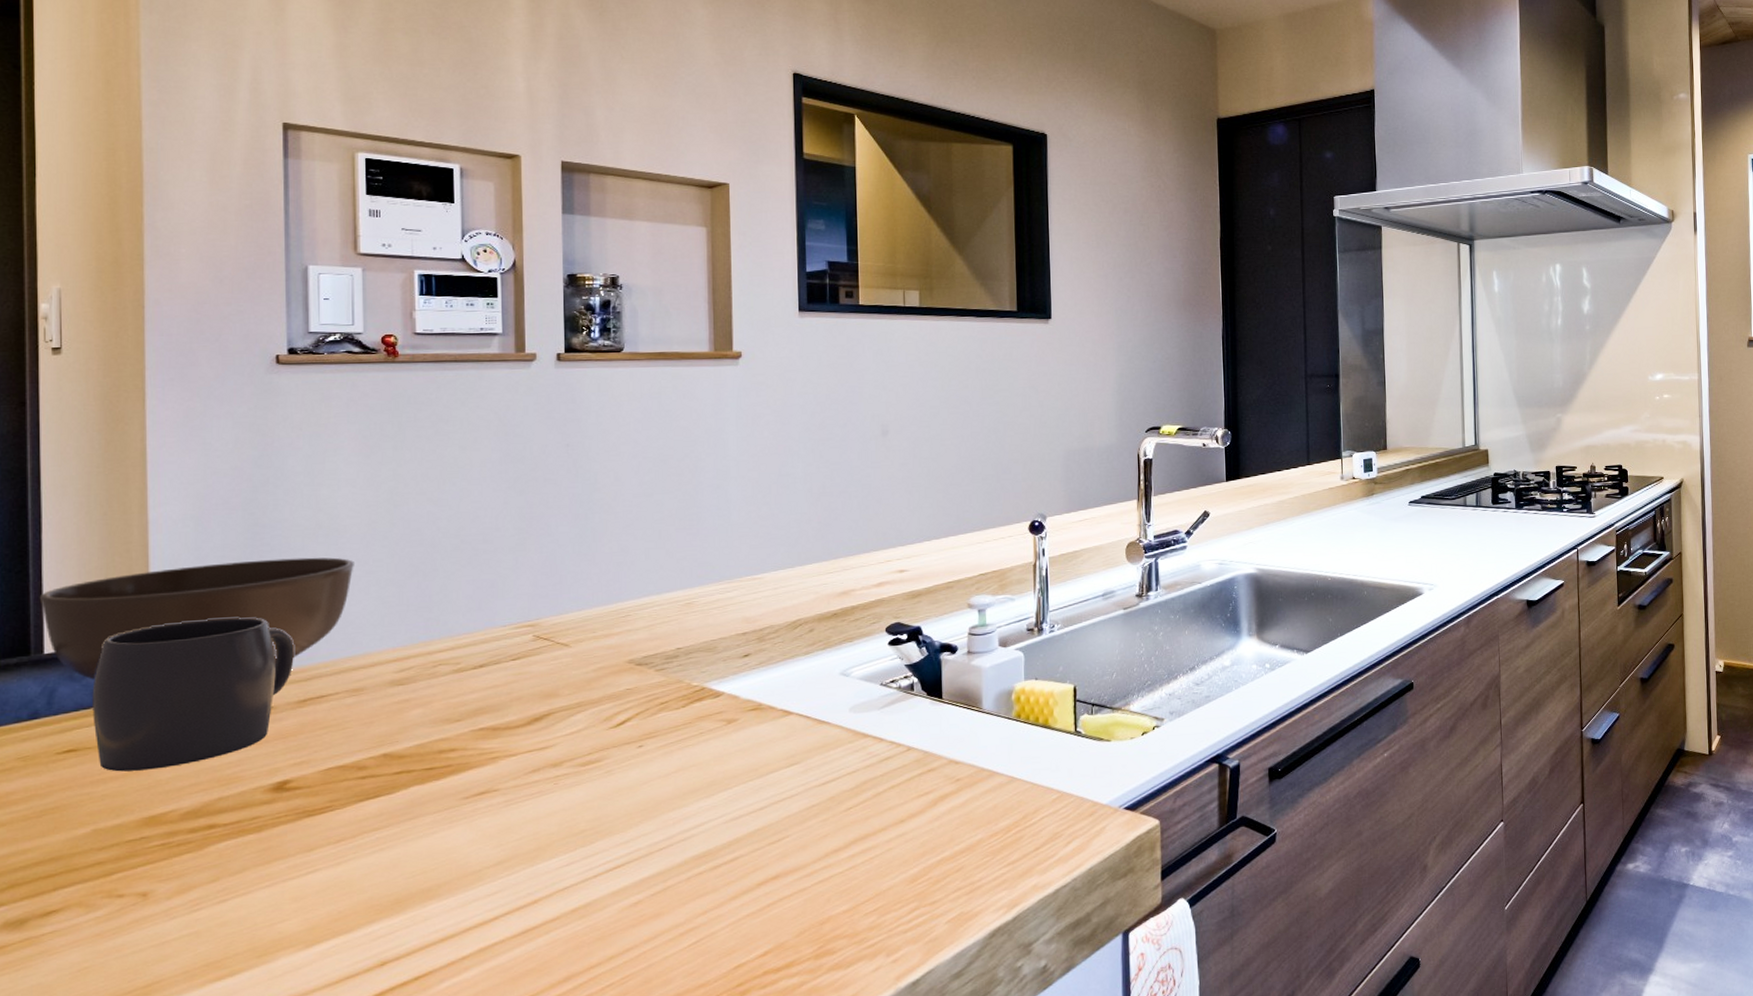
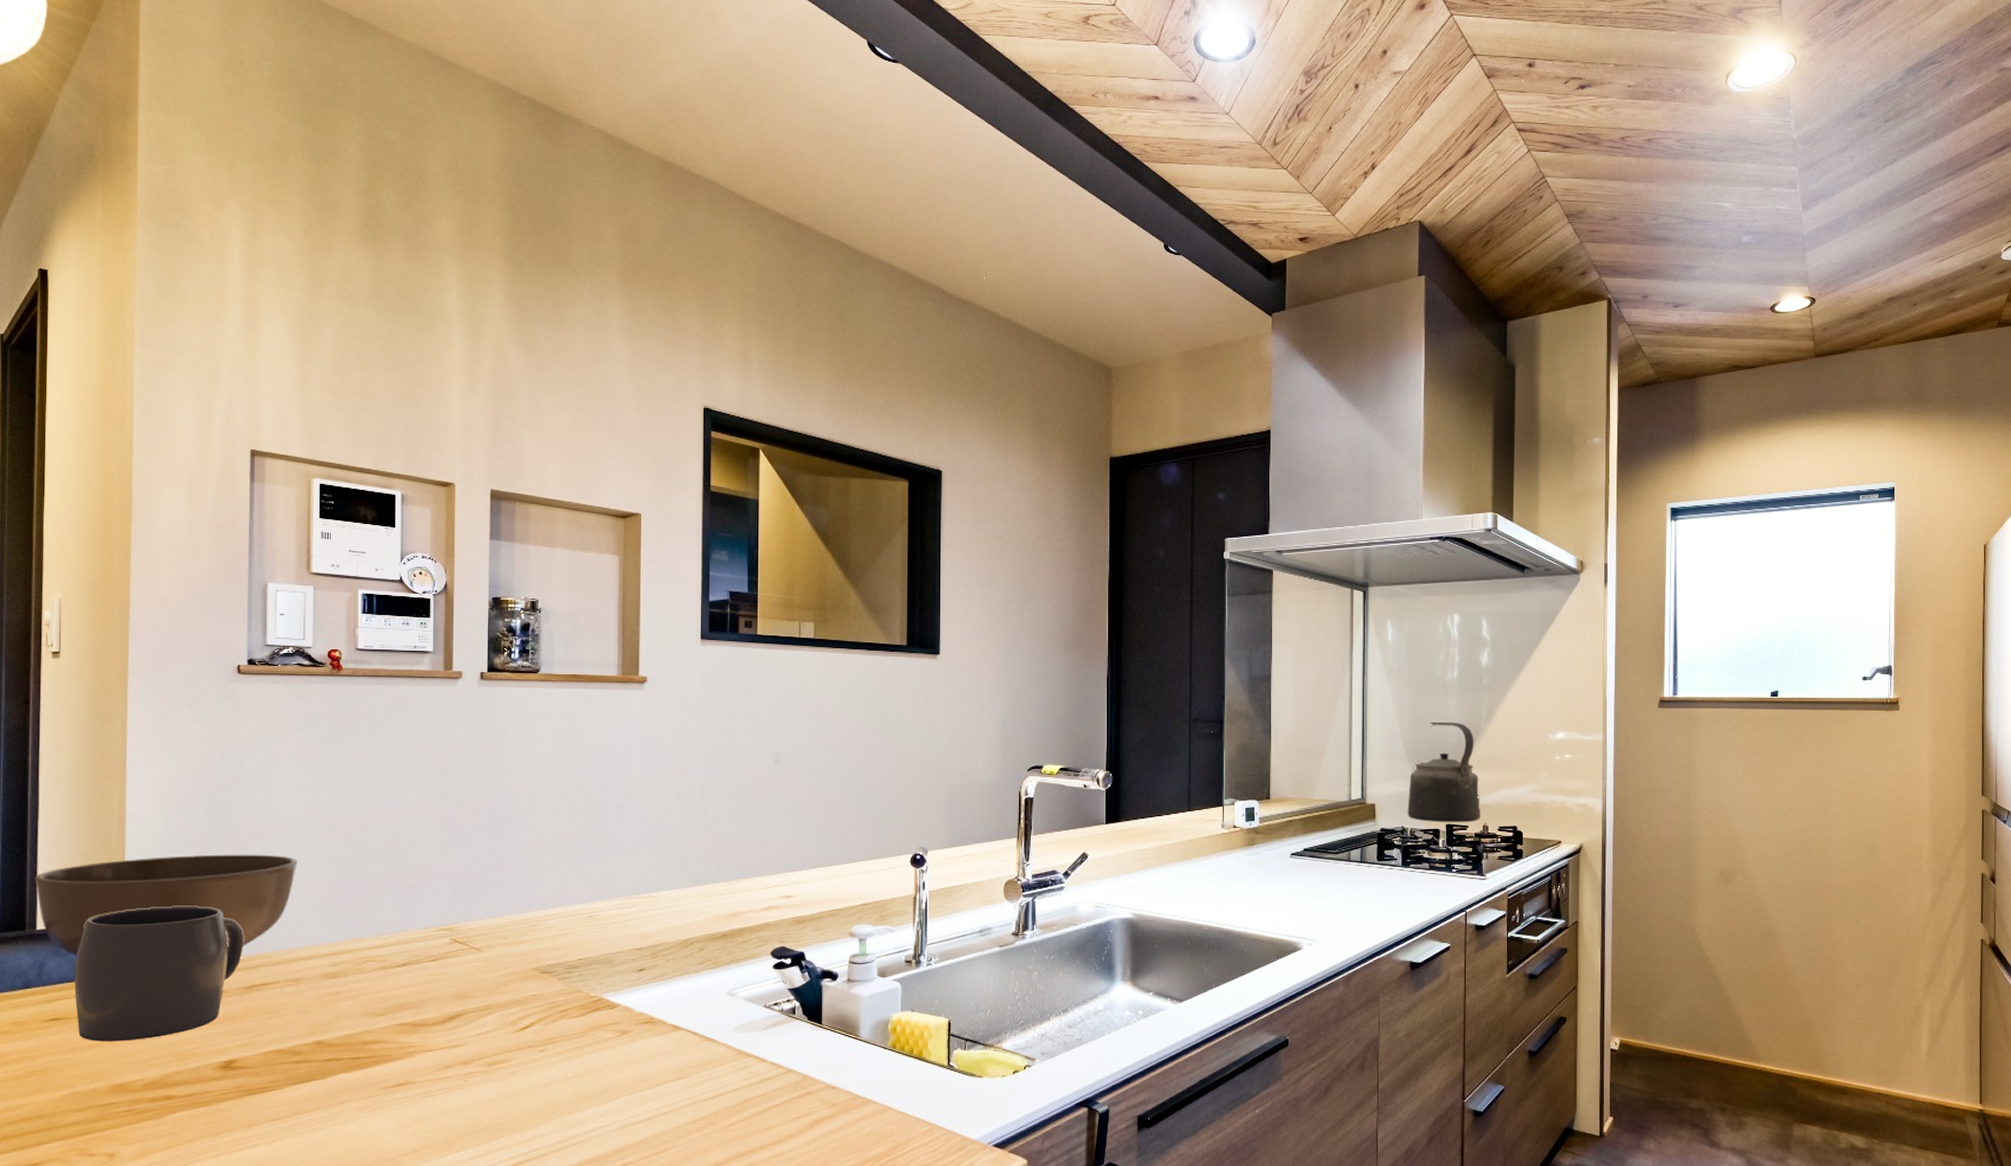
kettle: none [1518,367,1589,465] -> present [1407,721,1481,823]

